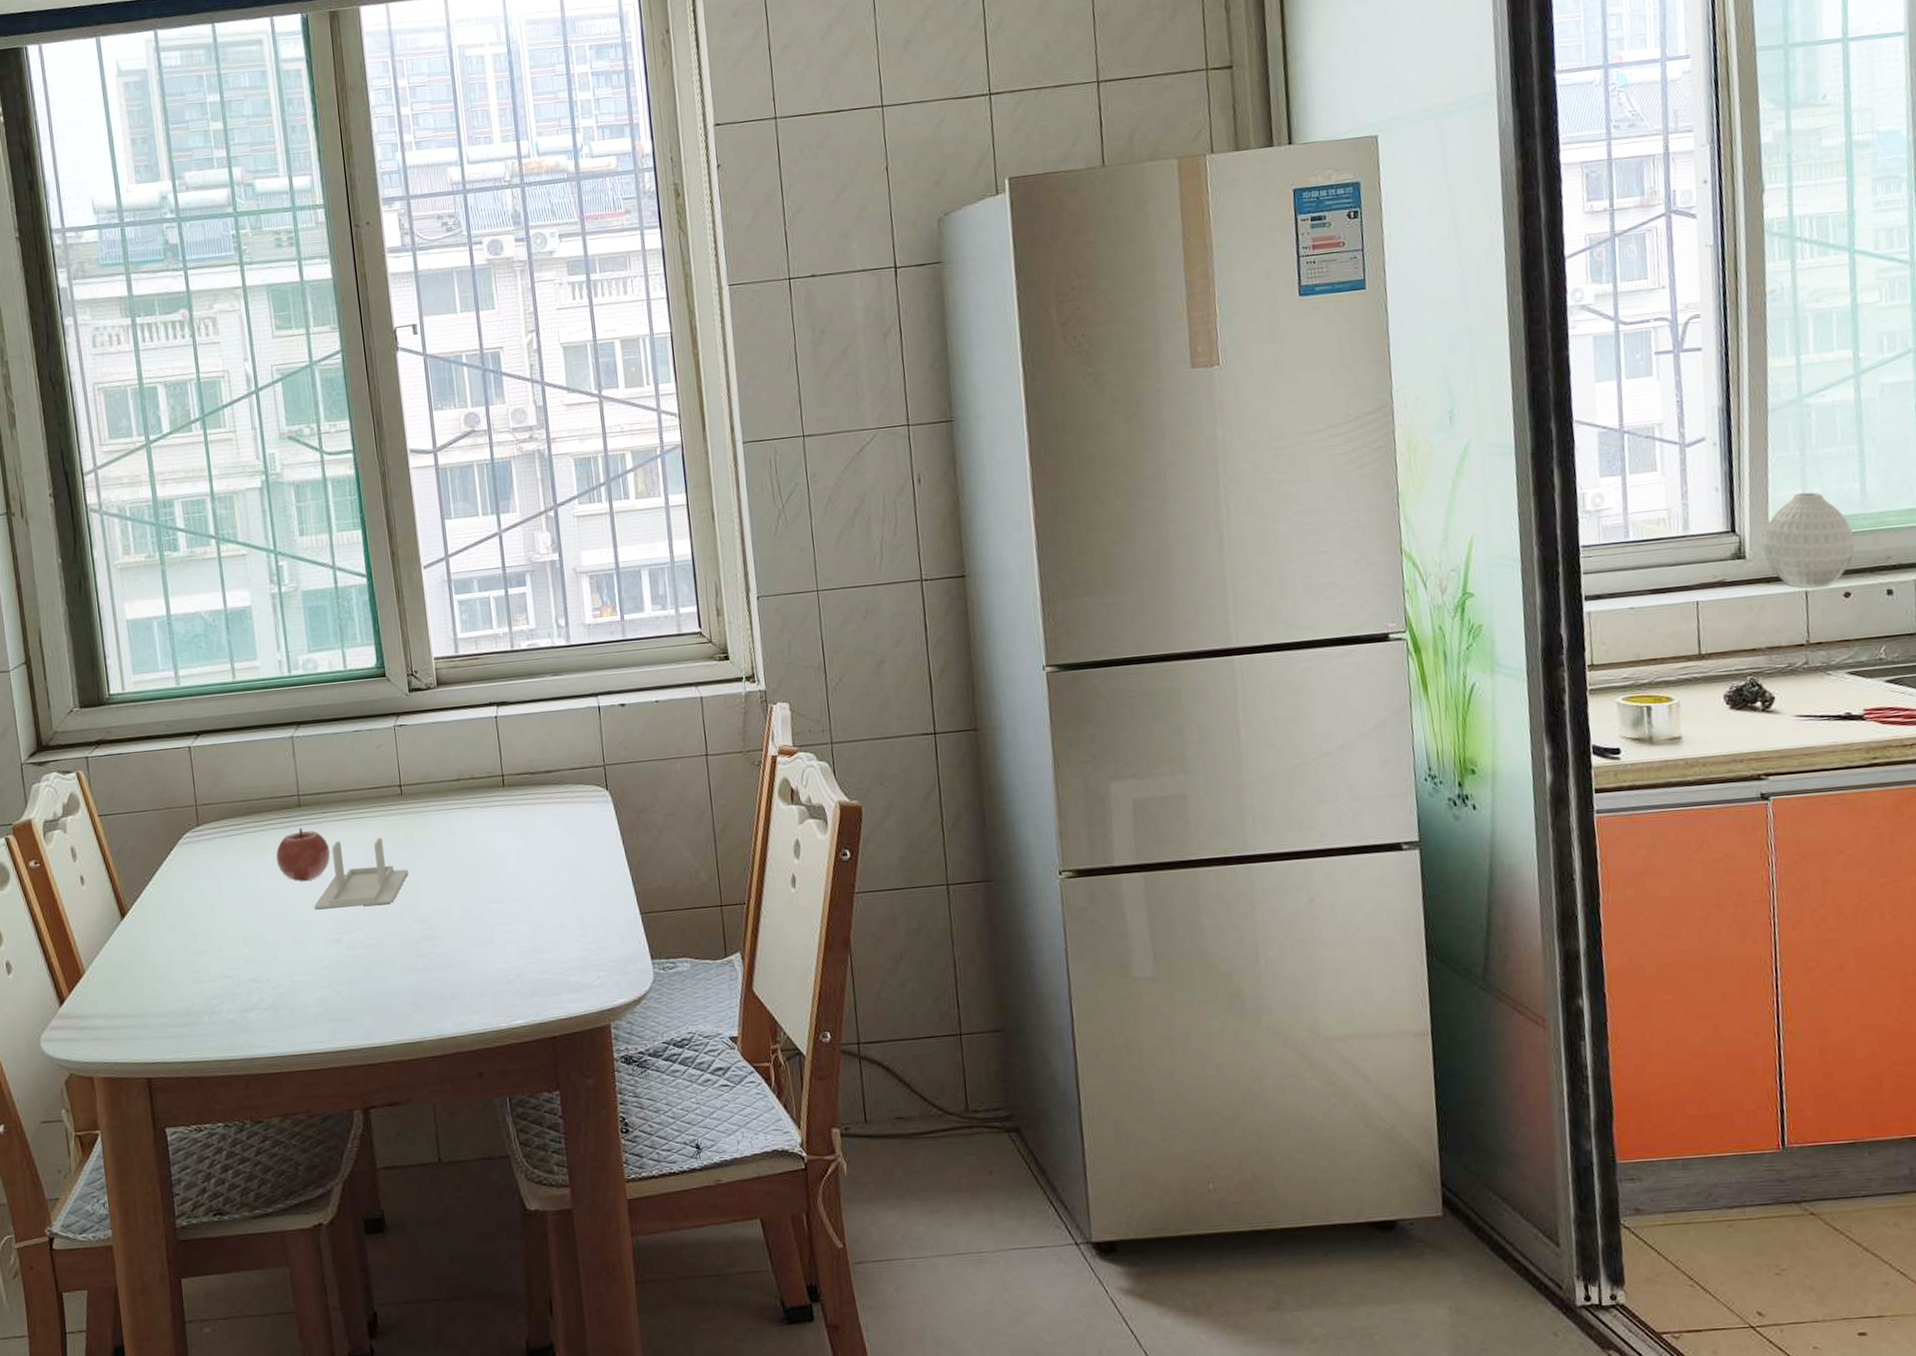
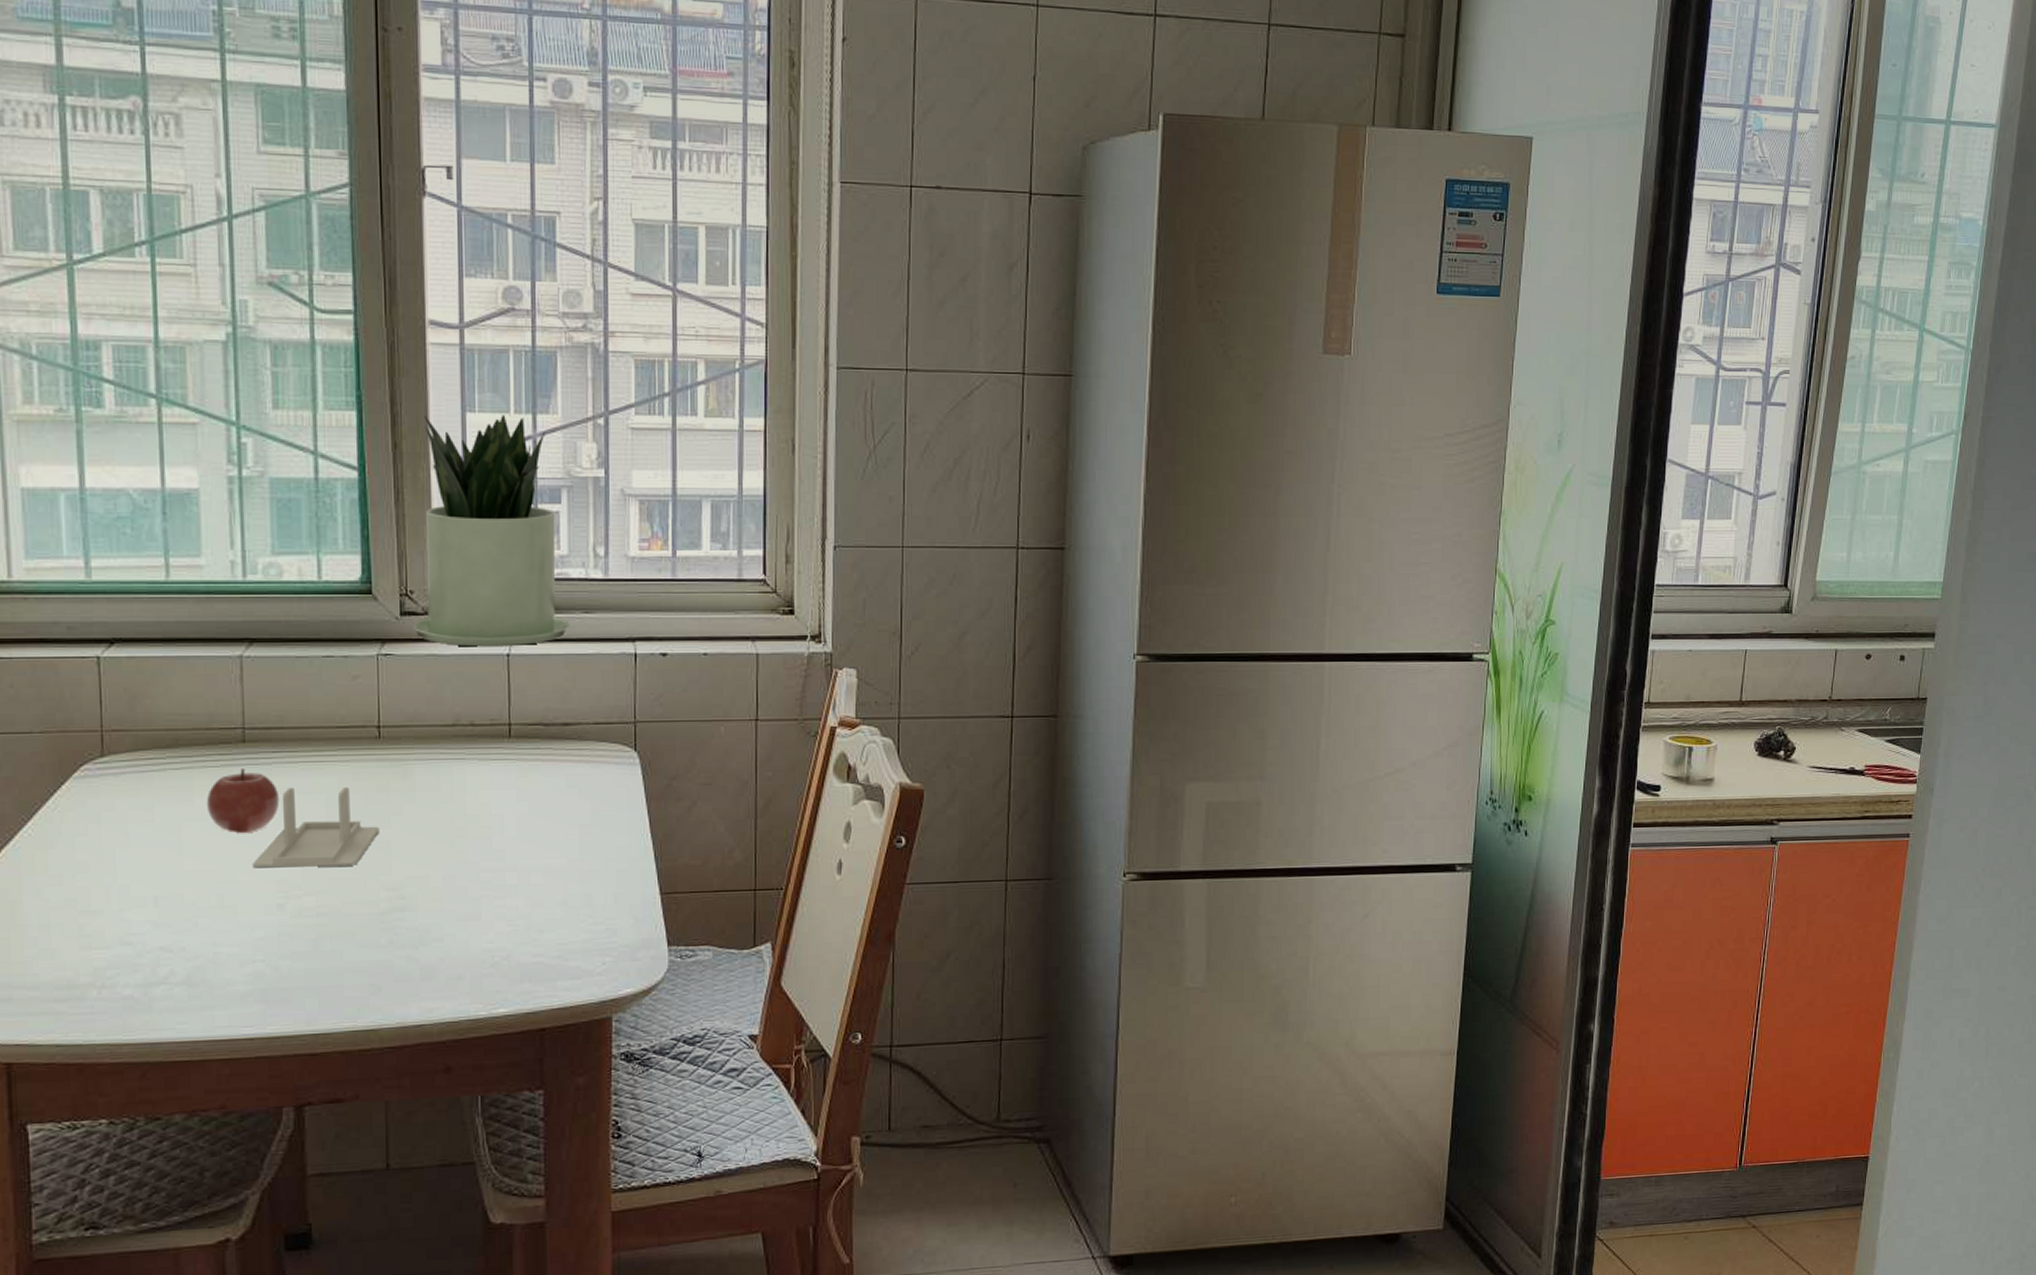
planter: none [413,518,543,714] -> present [413,415,570,647]
vase: present [1763,492,1855,589] -> none [1808,556,1882,648]

